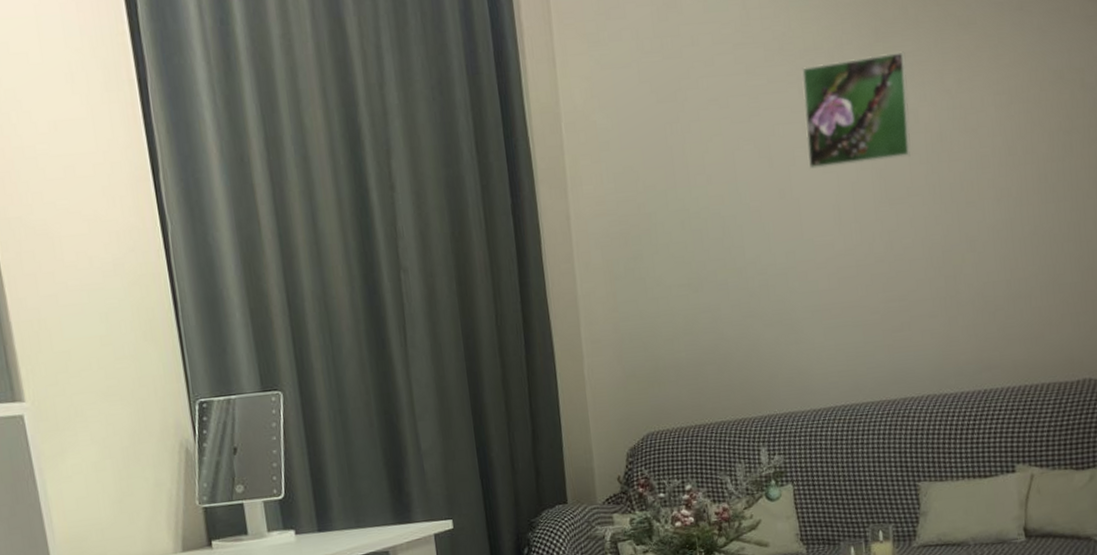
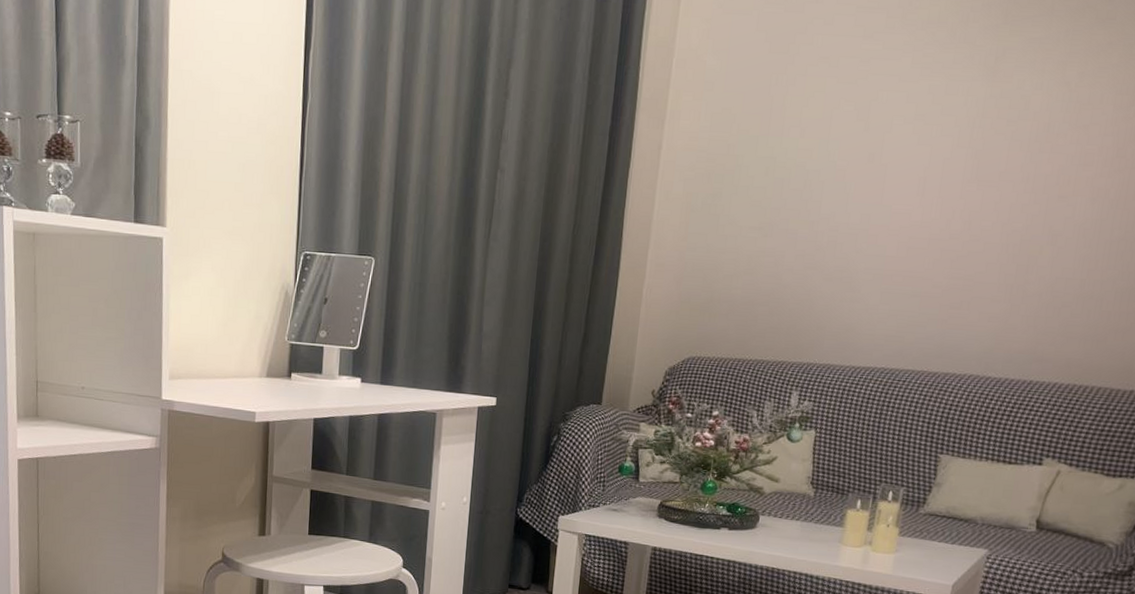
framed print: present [802,51,911,169] -> none [904,36,1032,143]

